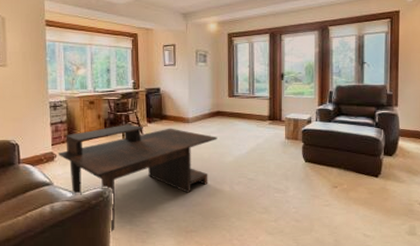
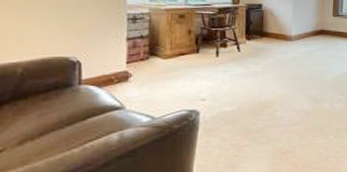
coffee table: present [59,124,218,233] -> none [135,41,320,160]

